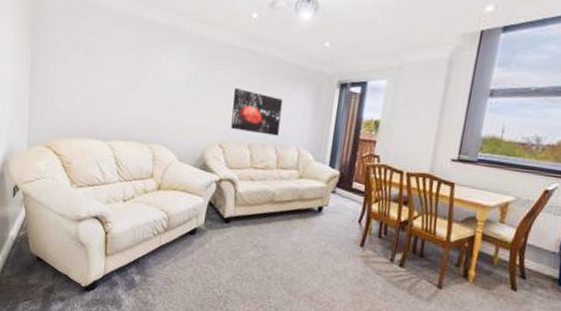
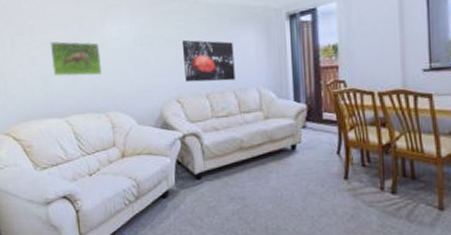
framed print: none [102,63,153,107] -> present [49,41,102,77]

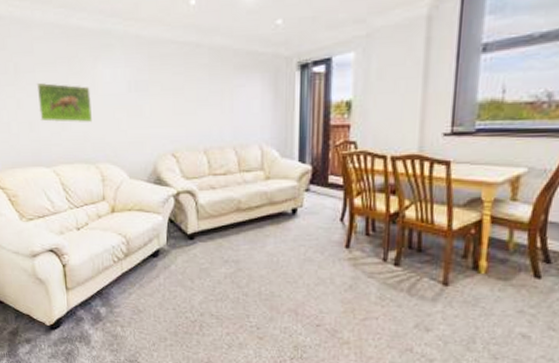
wall art: present [181,40,235,83] -> none [180,88,236,136]

